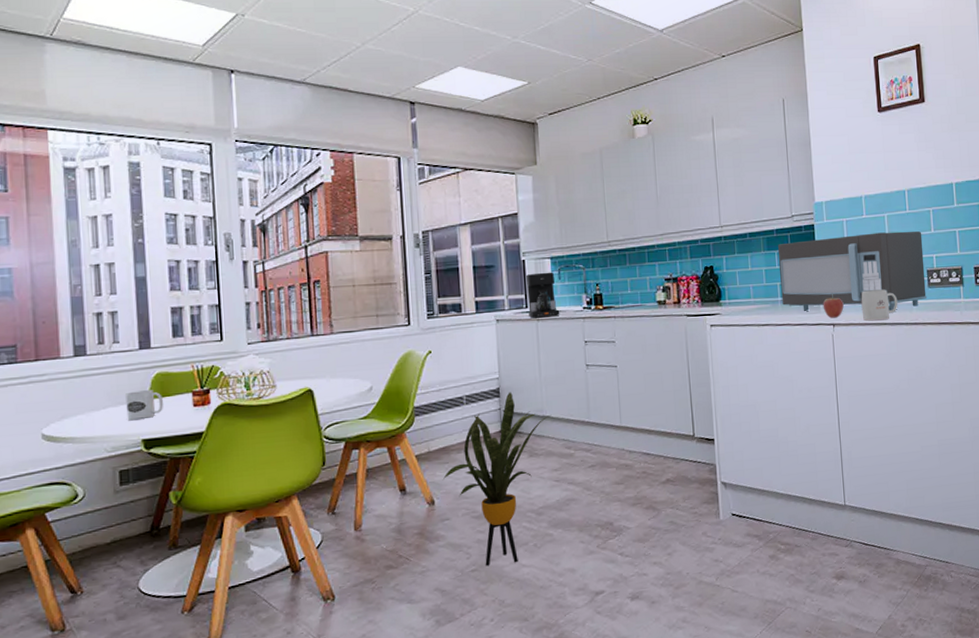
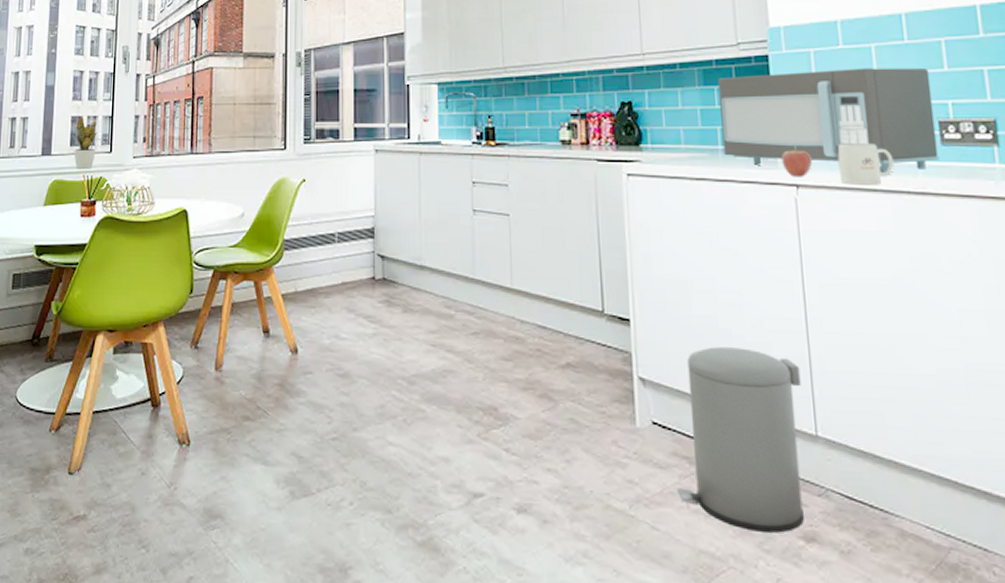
mug: present [124,390,164,420] -> none [25,196,57,224]
potted plant: none [172,306,209,361] -> present [72,115,101,170]
house plant: present [442,392,552,566] -> none [307,233,431,438]
coffee maker: present [525,272,560,318] -> none [409,99,446,151]
pedal bin: none [750,449,836,580] -> present [677,347,804,533]

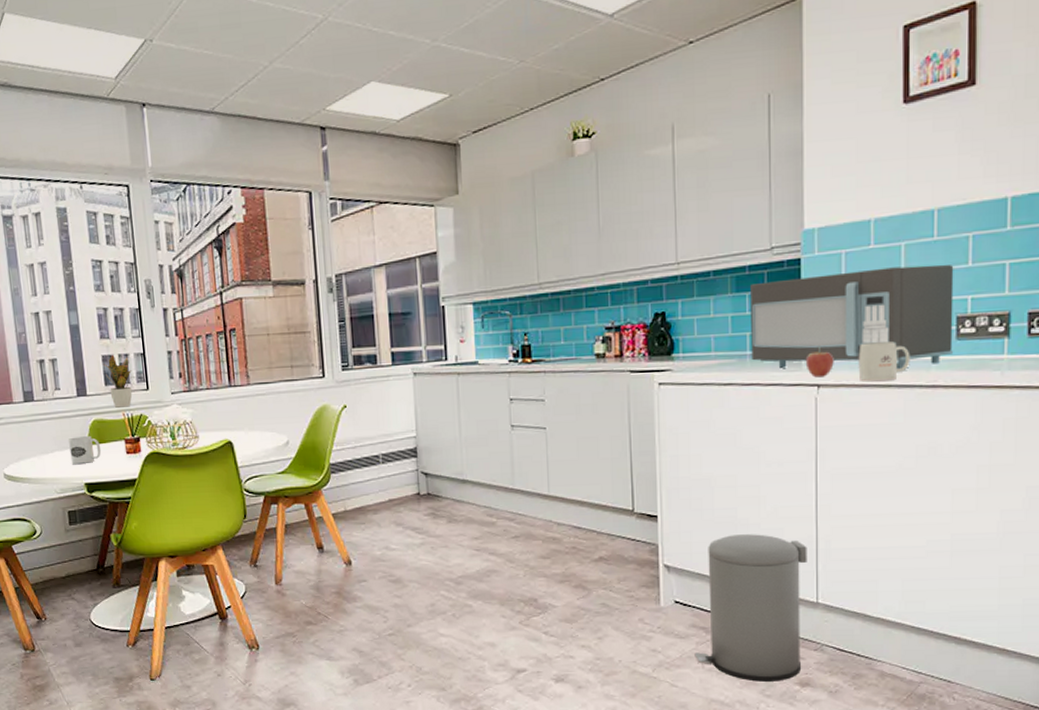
mug: none [25,196,57,224] -> present [67,436,102,464]

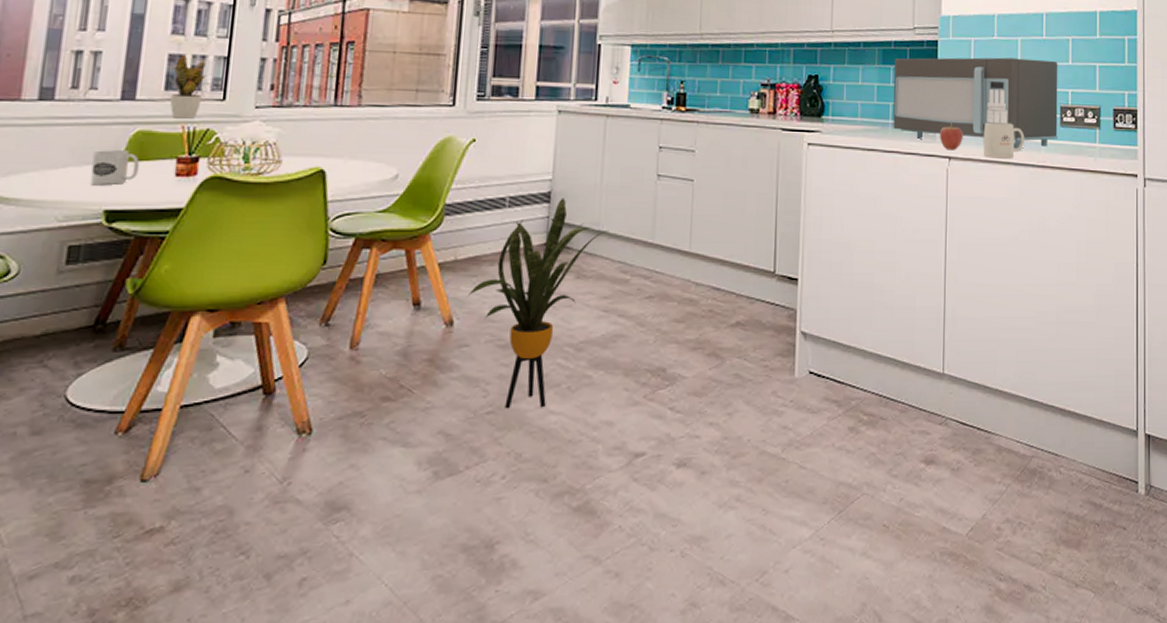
house plant: none [359,452,473,632] -> present [466,197,609,409]
pedal bin: present [694,534,807,682] -> none [825,301,936,460]

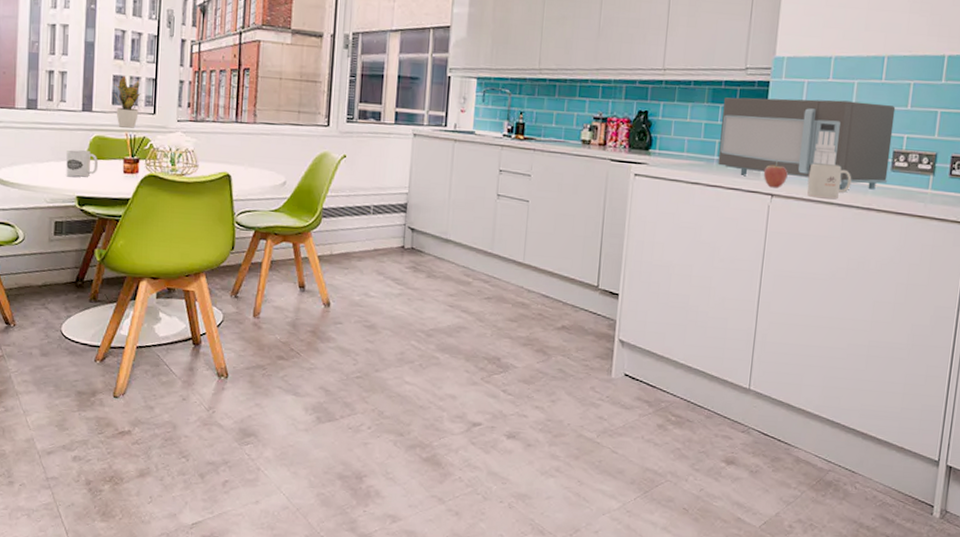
house plant: present [466,197,609,409] -> none [340,209,455,378]

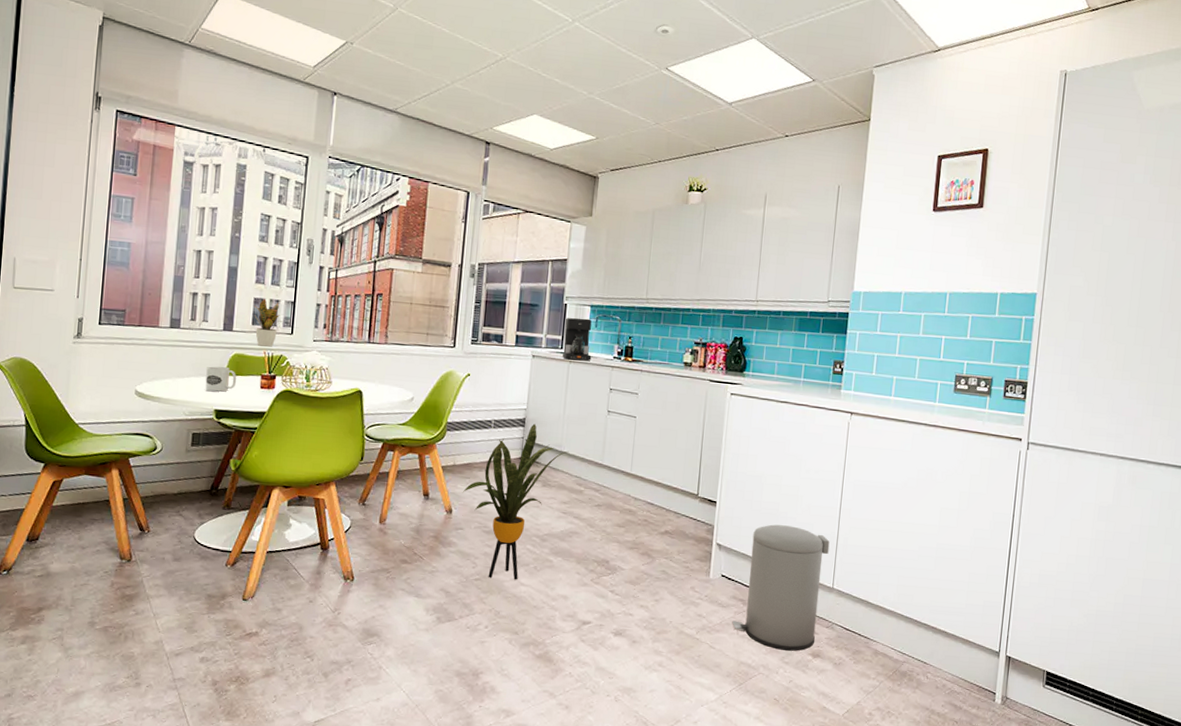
house plant: none [340,209,455,378] -> present [462,423,569,580]
coffee maker: none [447,92,479,139] -> present [563,318,592,361]
pedal bin: none [636,319,746,457] -> present [732,524,830,651]
microwave: present [718,97,896,190] -> none [804,326,957,409]
fruit: present [763,160,788,188] -> none [844,382,865,407]
mug: present [807,163,852,200] -> none [881,385,921,418]

